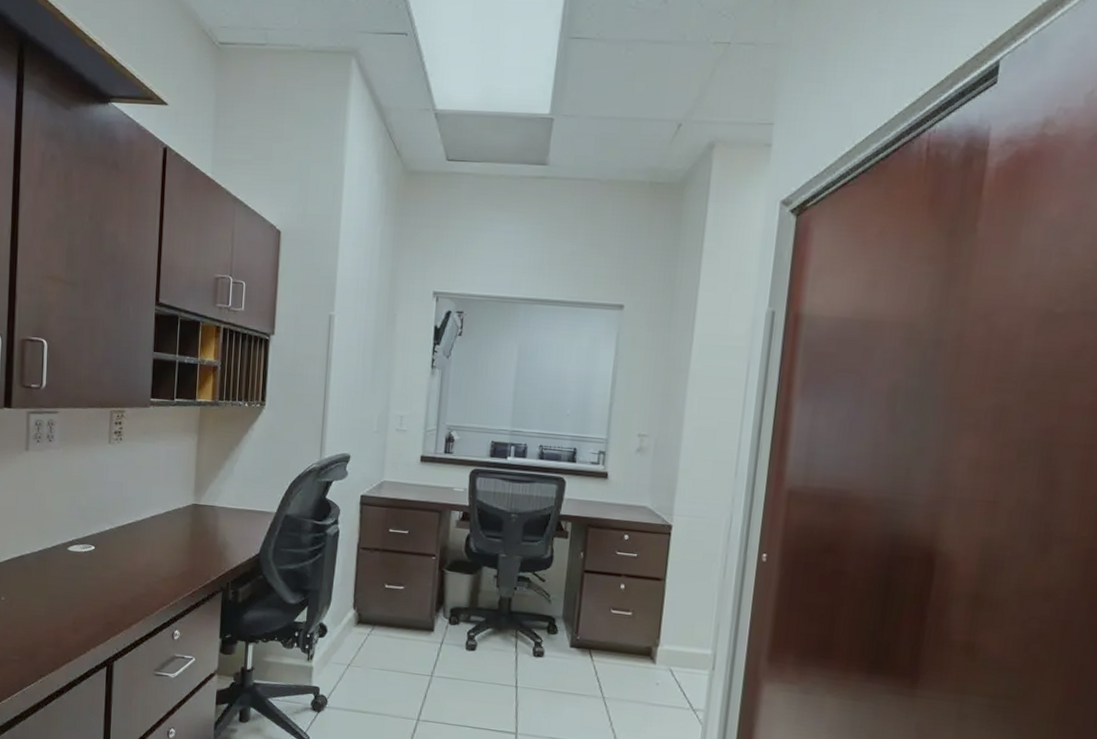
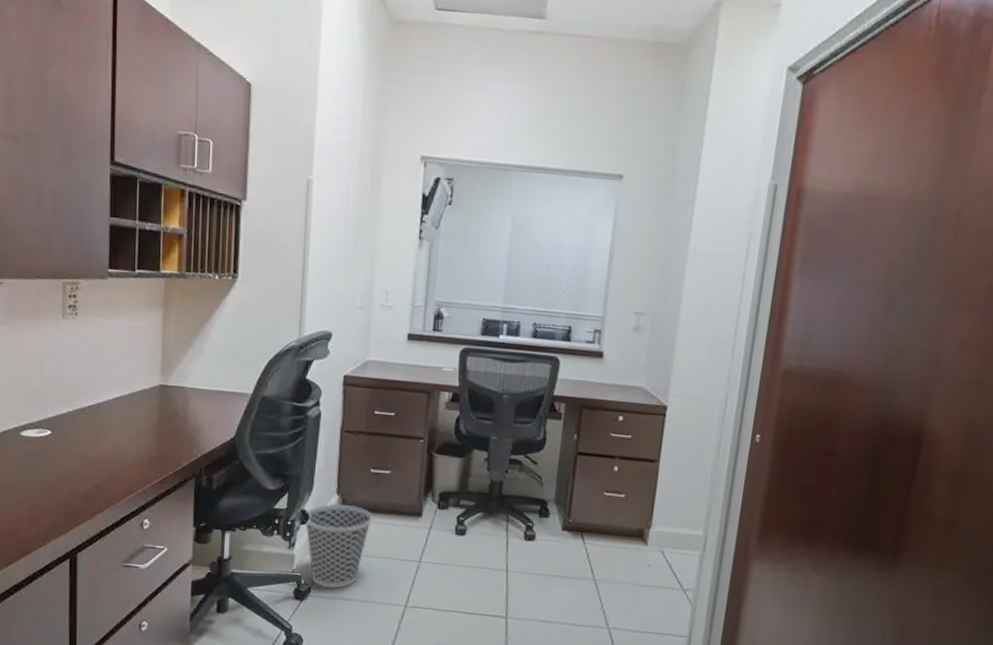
wastebasket: none [323,617,387,701] -> present [305,503,373,589]

